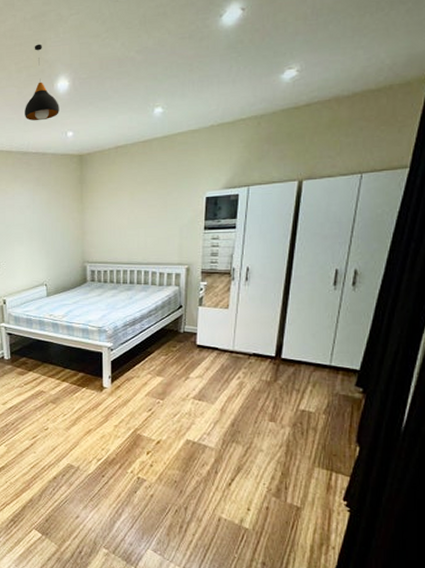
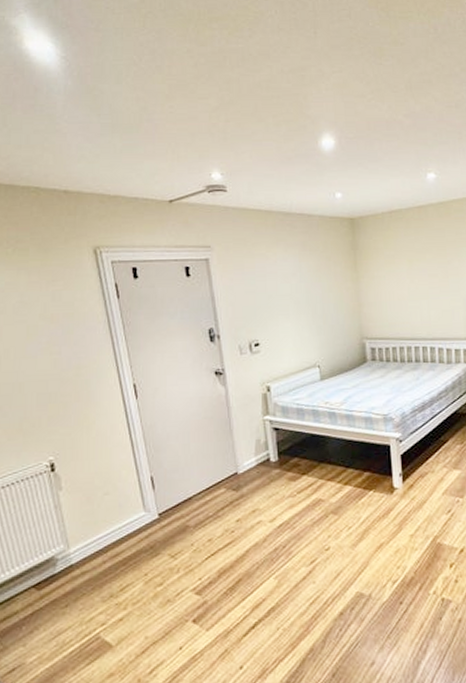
pendant light: present [25,44,59,121] -> none [286,98,325,179]

